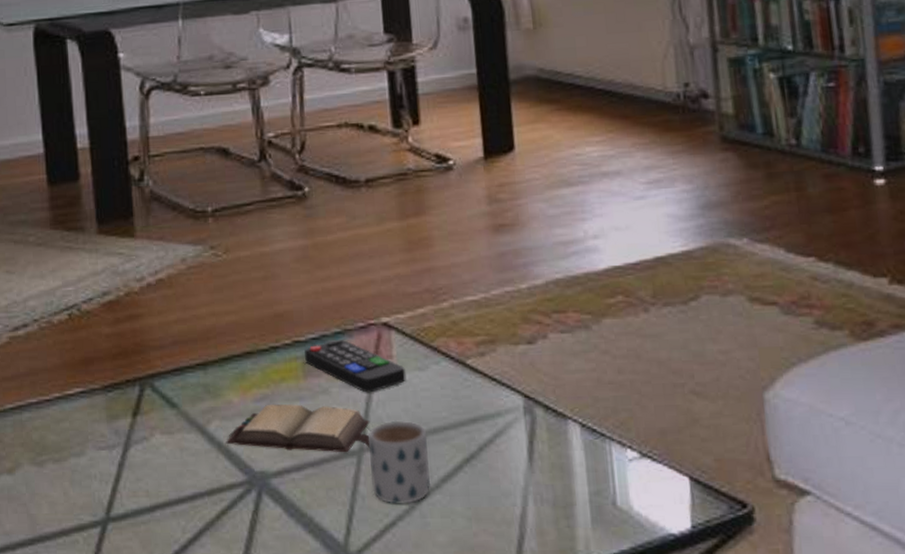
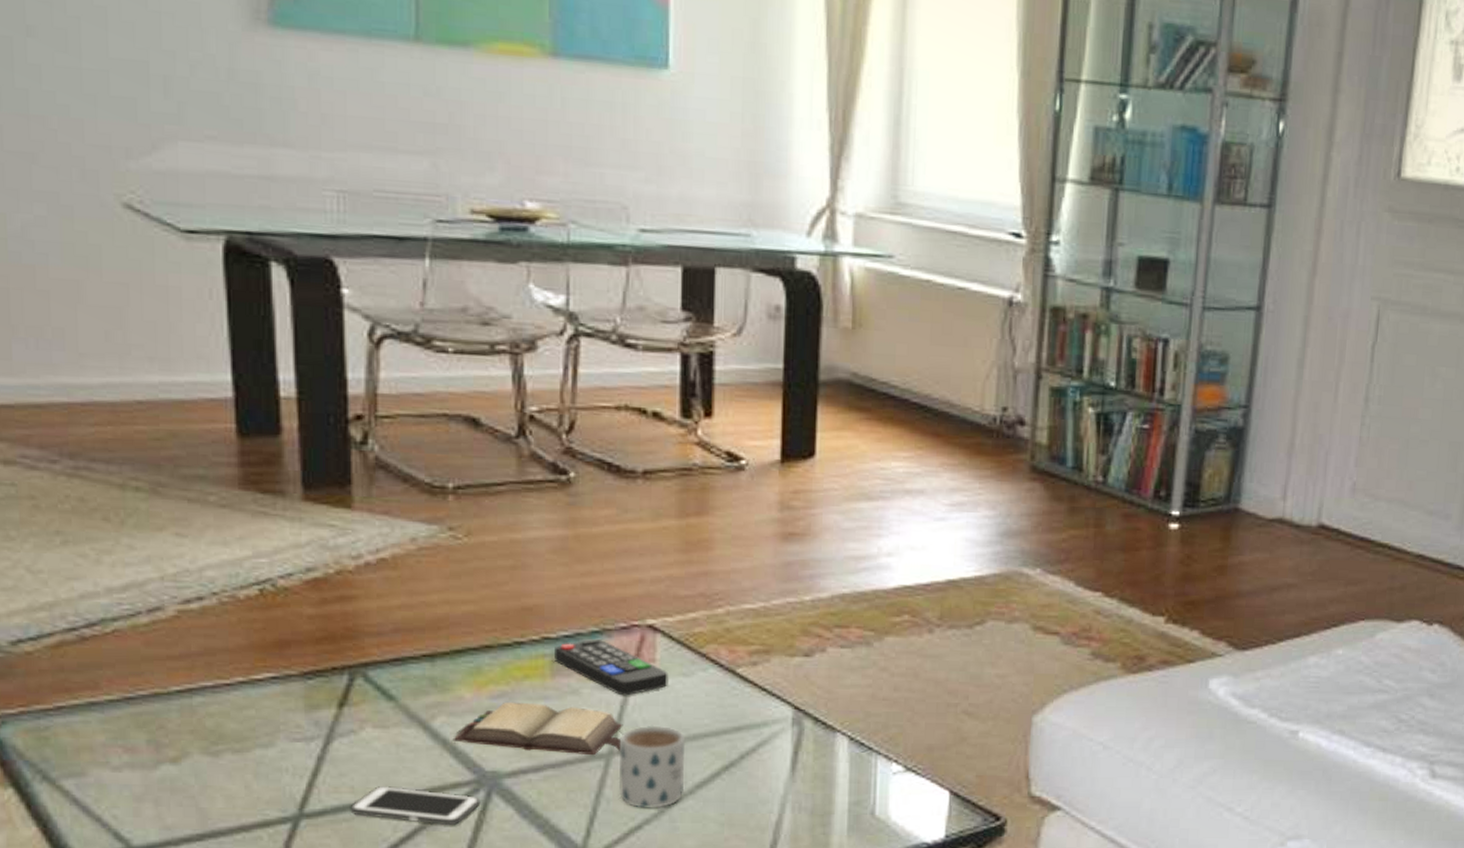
cell phone: none [146,488,253,527] -> present [350,785,481,826]

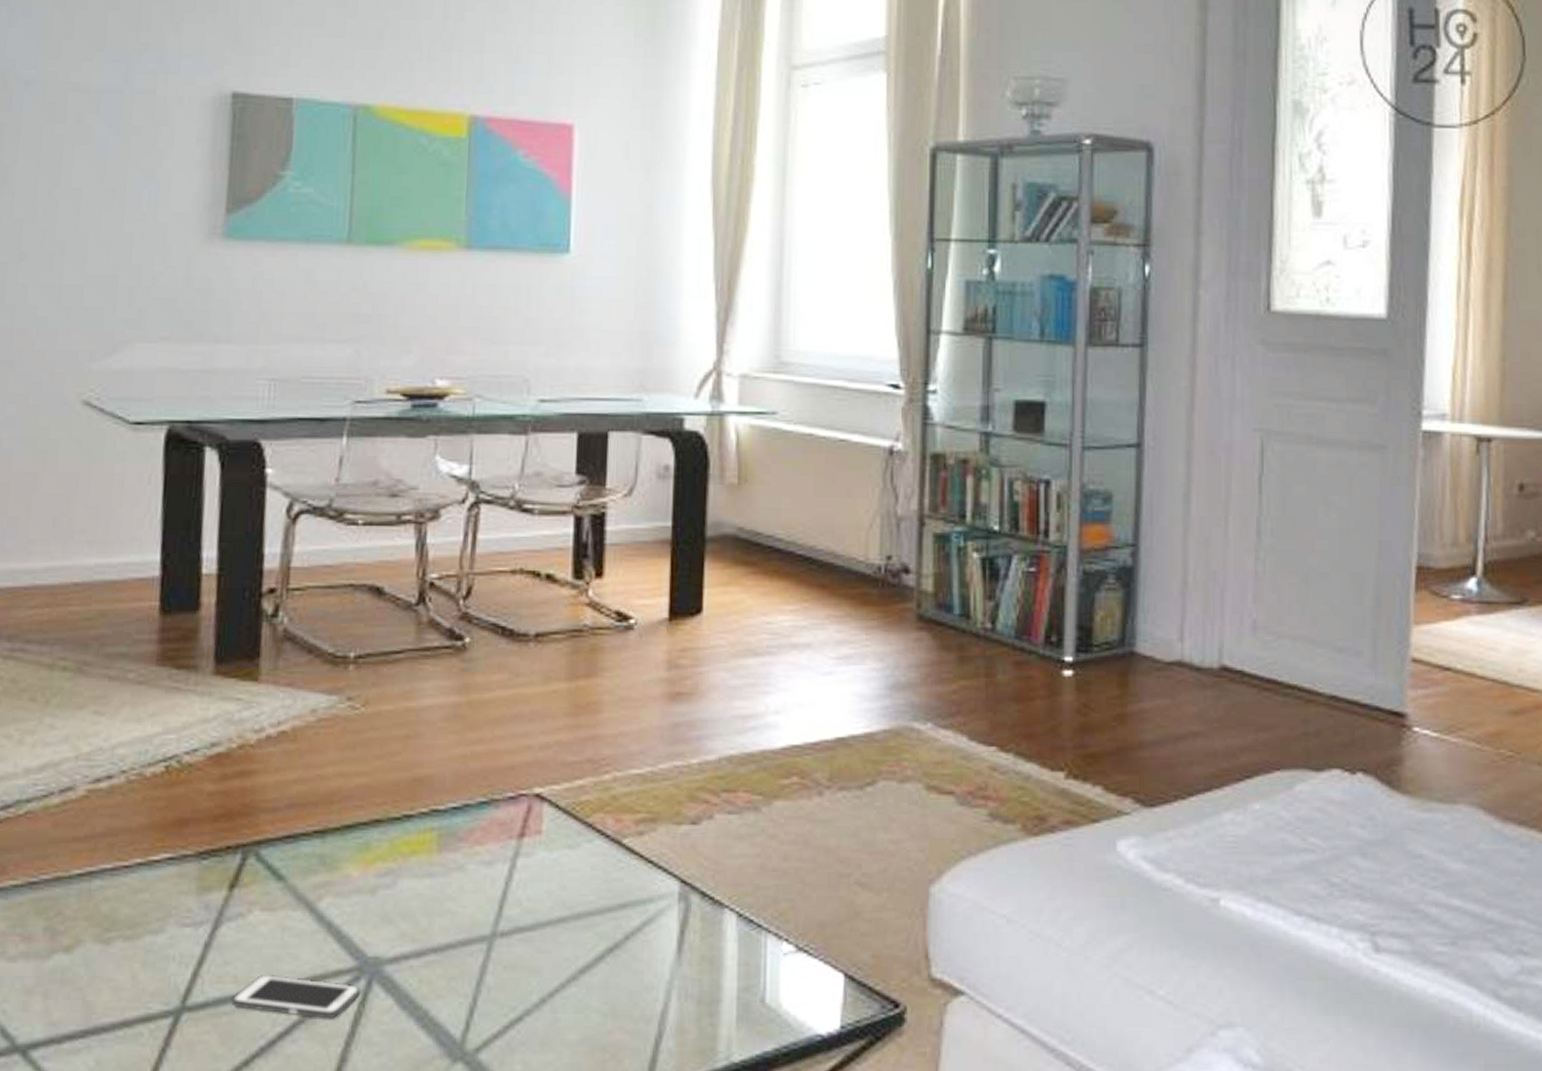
hardback book: present [453,702,623,756] -> none [337,880,507,938]
remote control: present [554,638,669,696] -> none [442,809,554,872]
mug: present [618,725,686,808] -> none [500,903,570,997]

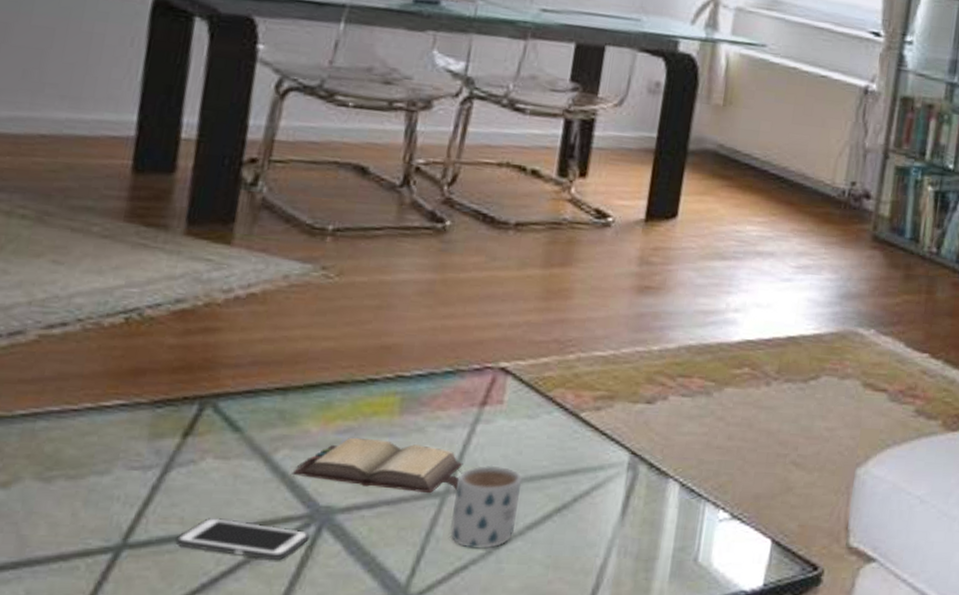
hardback book: none [337,880,507,938] -> present [292,437,463,494]
mug: none [500,903,570,997] -> present [450,465,522,549]

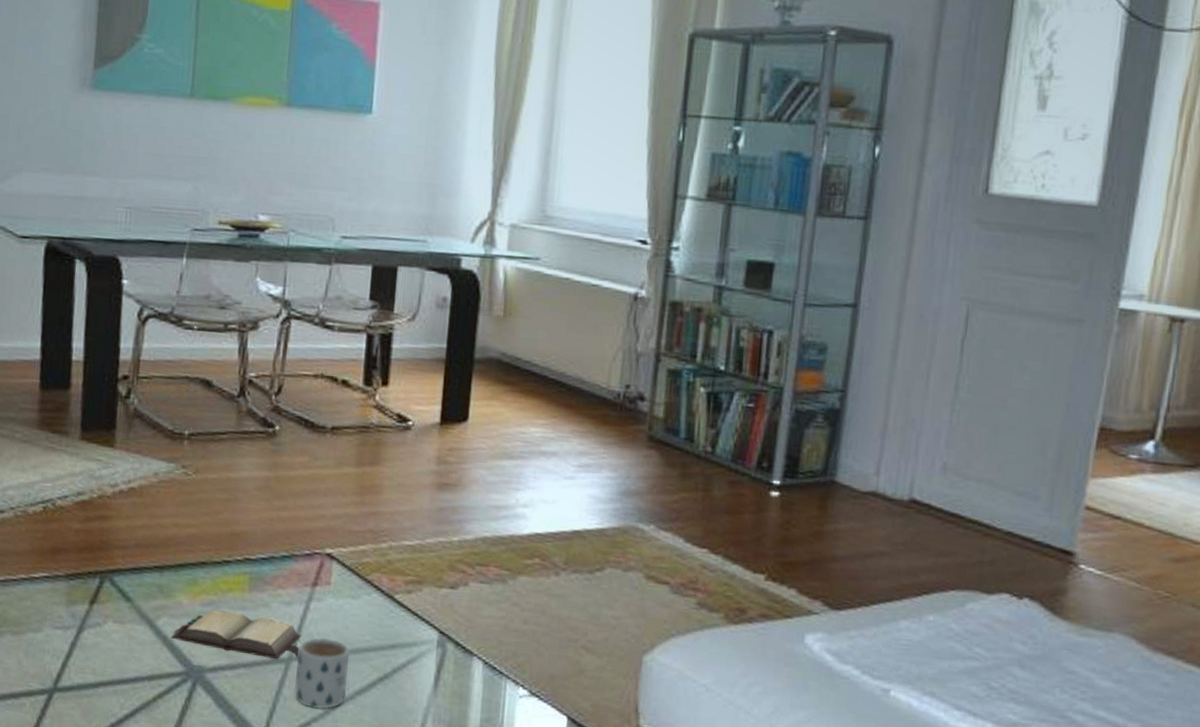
cell phone: present [175,517,310,561] -> none [90,670,188,709]

